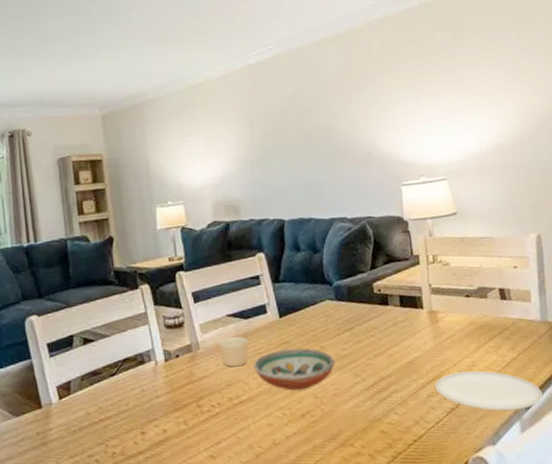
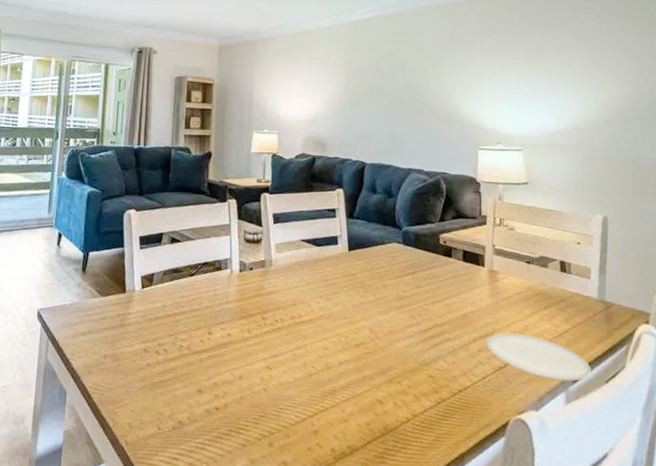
candle: present [217,336,249,368] -> none [289,260,317,289]
decorative bowl: present [253,348,335,391] -> none [318,281,394,321]

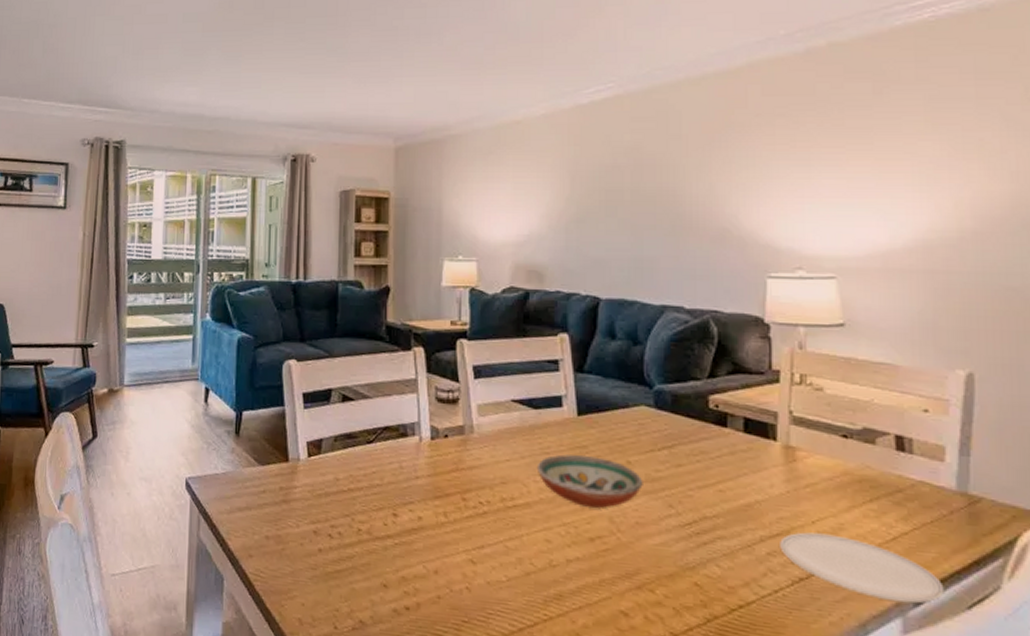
decorative bowl: none [318,281,394,321] -> present [536,454,643,508]

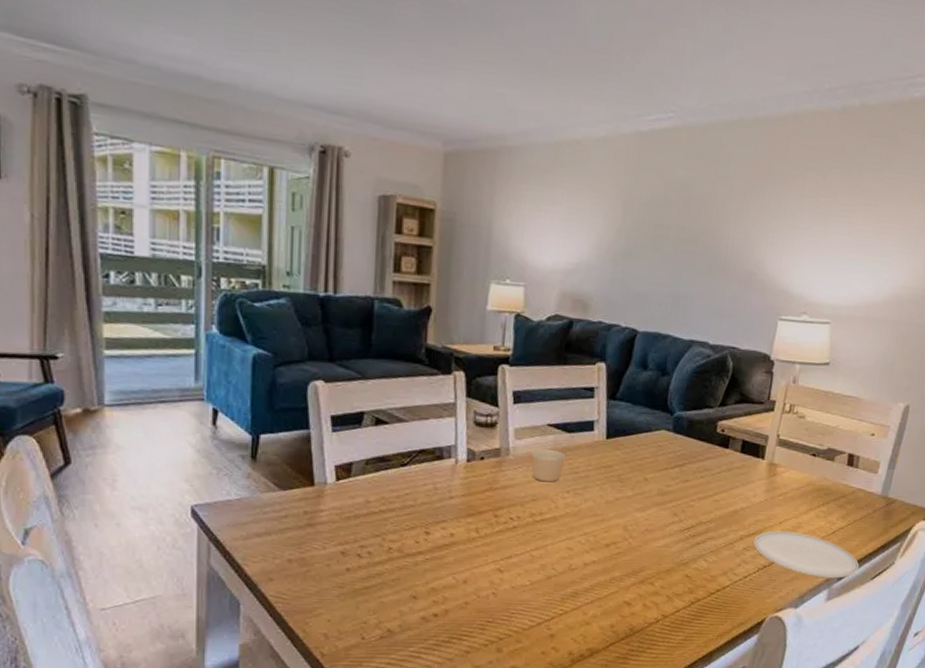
candle: none [496,426,535,464] -> present [530,448,566,483]
decorative bowl: present [536,454,643,508] -> none [565,473,656,519]

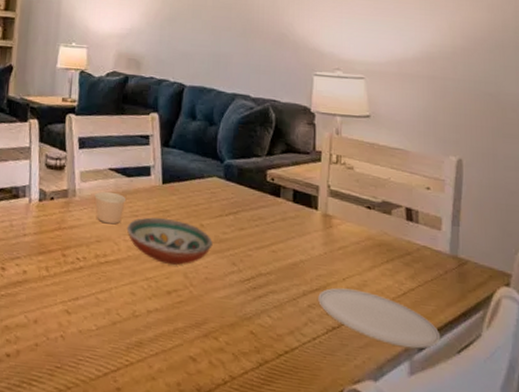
decorative bowl: none [565,473,656,519] -> present [126,217,213,265]

